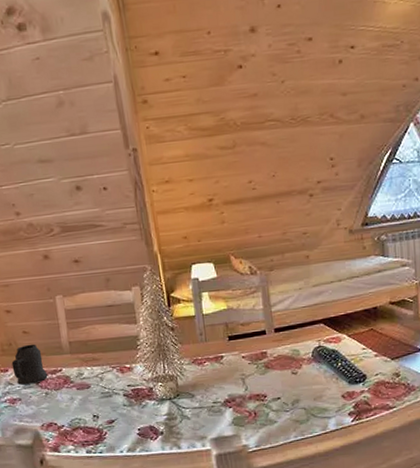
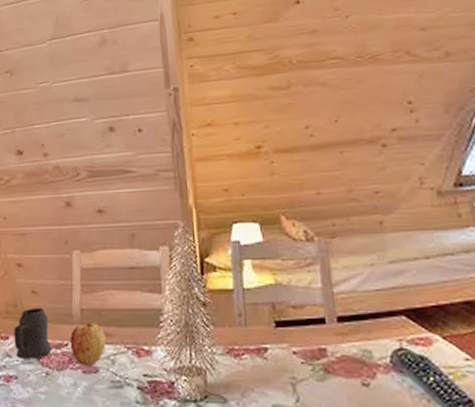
apple: none [62,351,94,385] -> present [70,323,106,366]

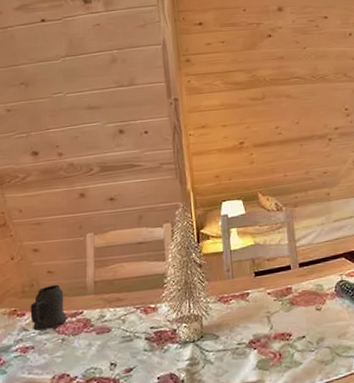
apple: present [70,323,106,366] -> none [85,291,117,328]

